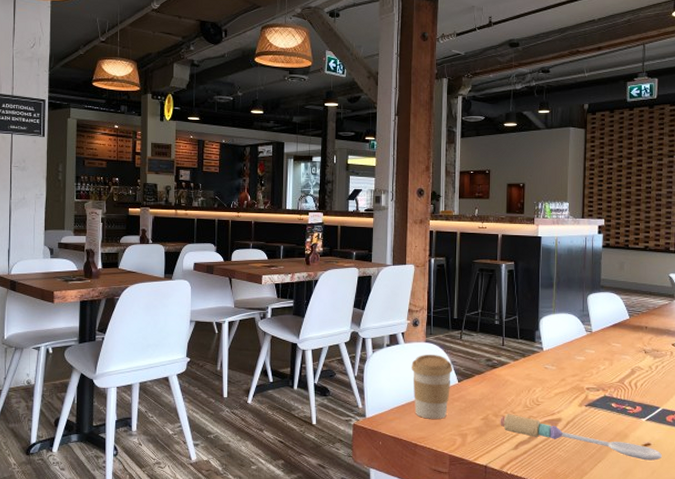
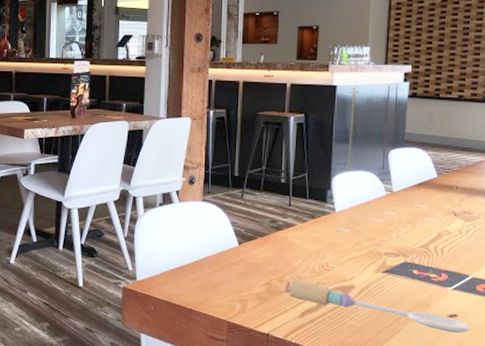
coffee cup: present [411,355,452,419] -> none [186,215,232,283]

